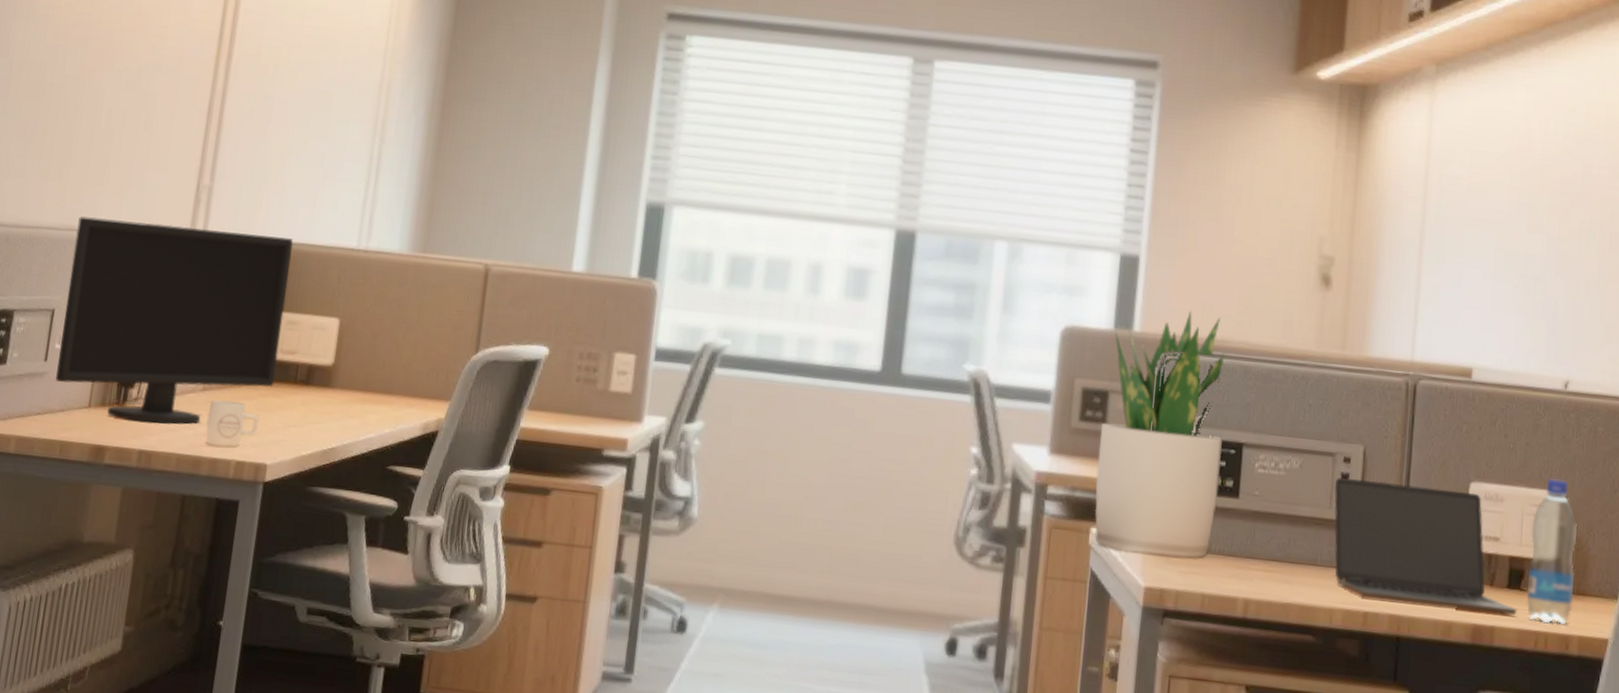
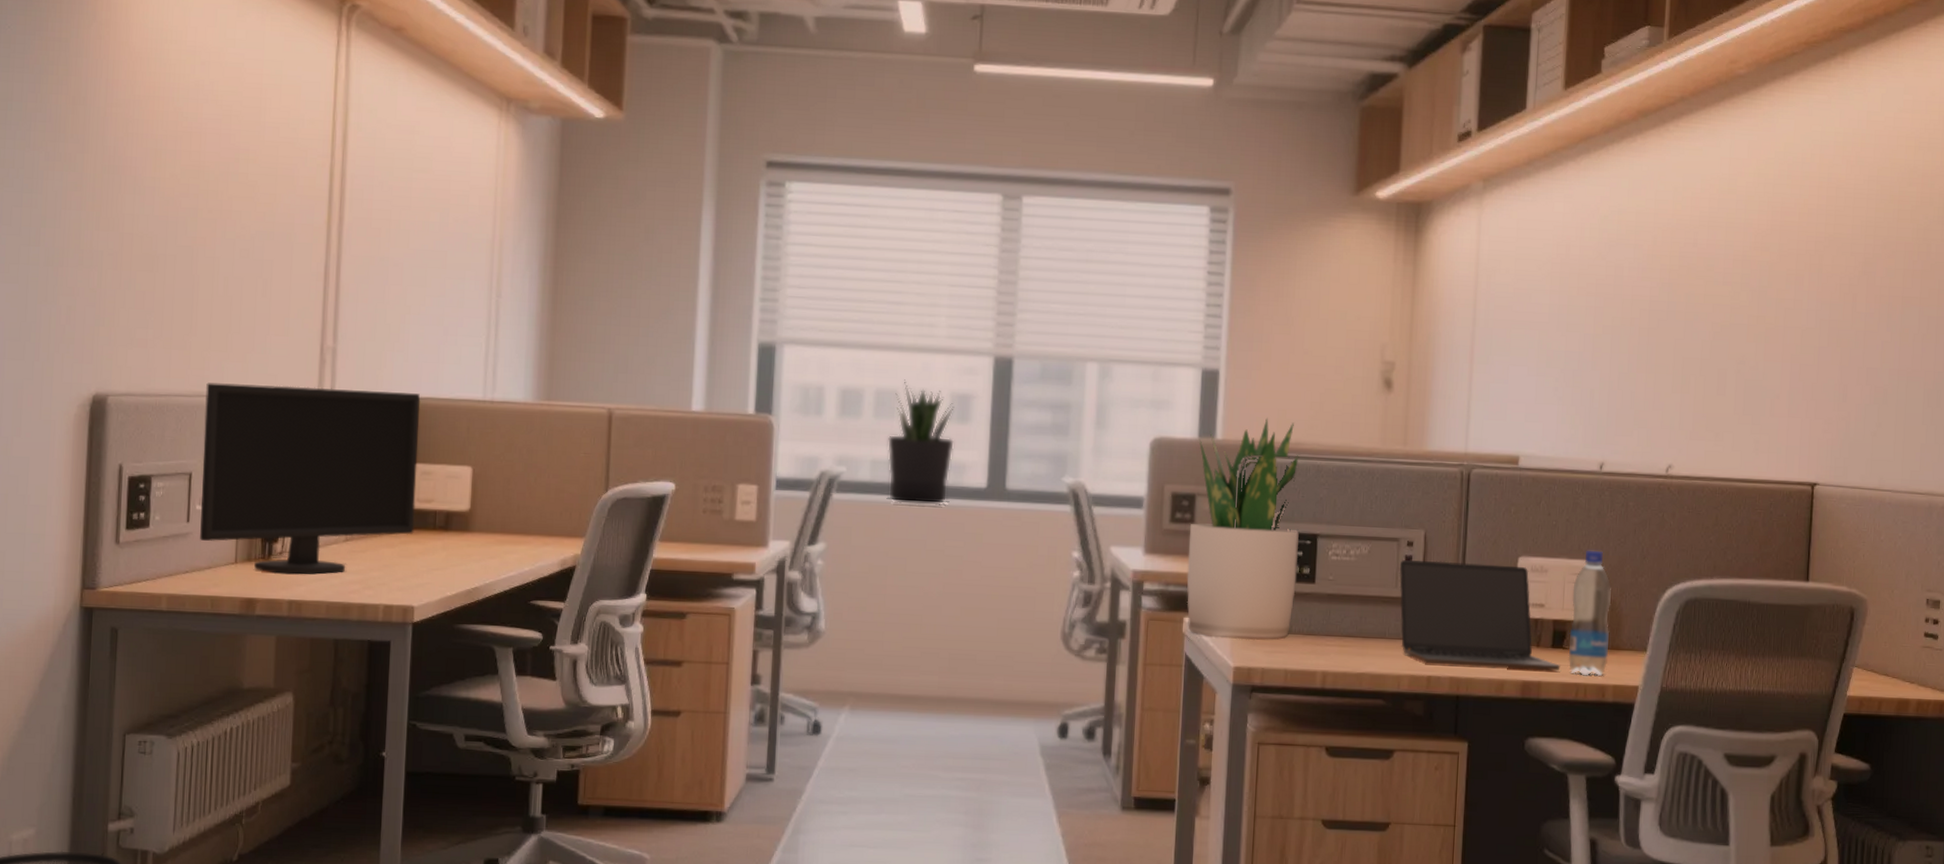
mug: present [205,400,259,449] -> none [351,549,403,594]
planter: none [774,249,851,388] -> present [887,379,955,506]

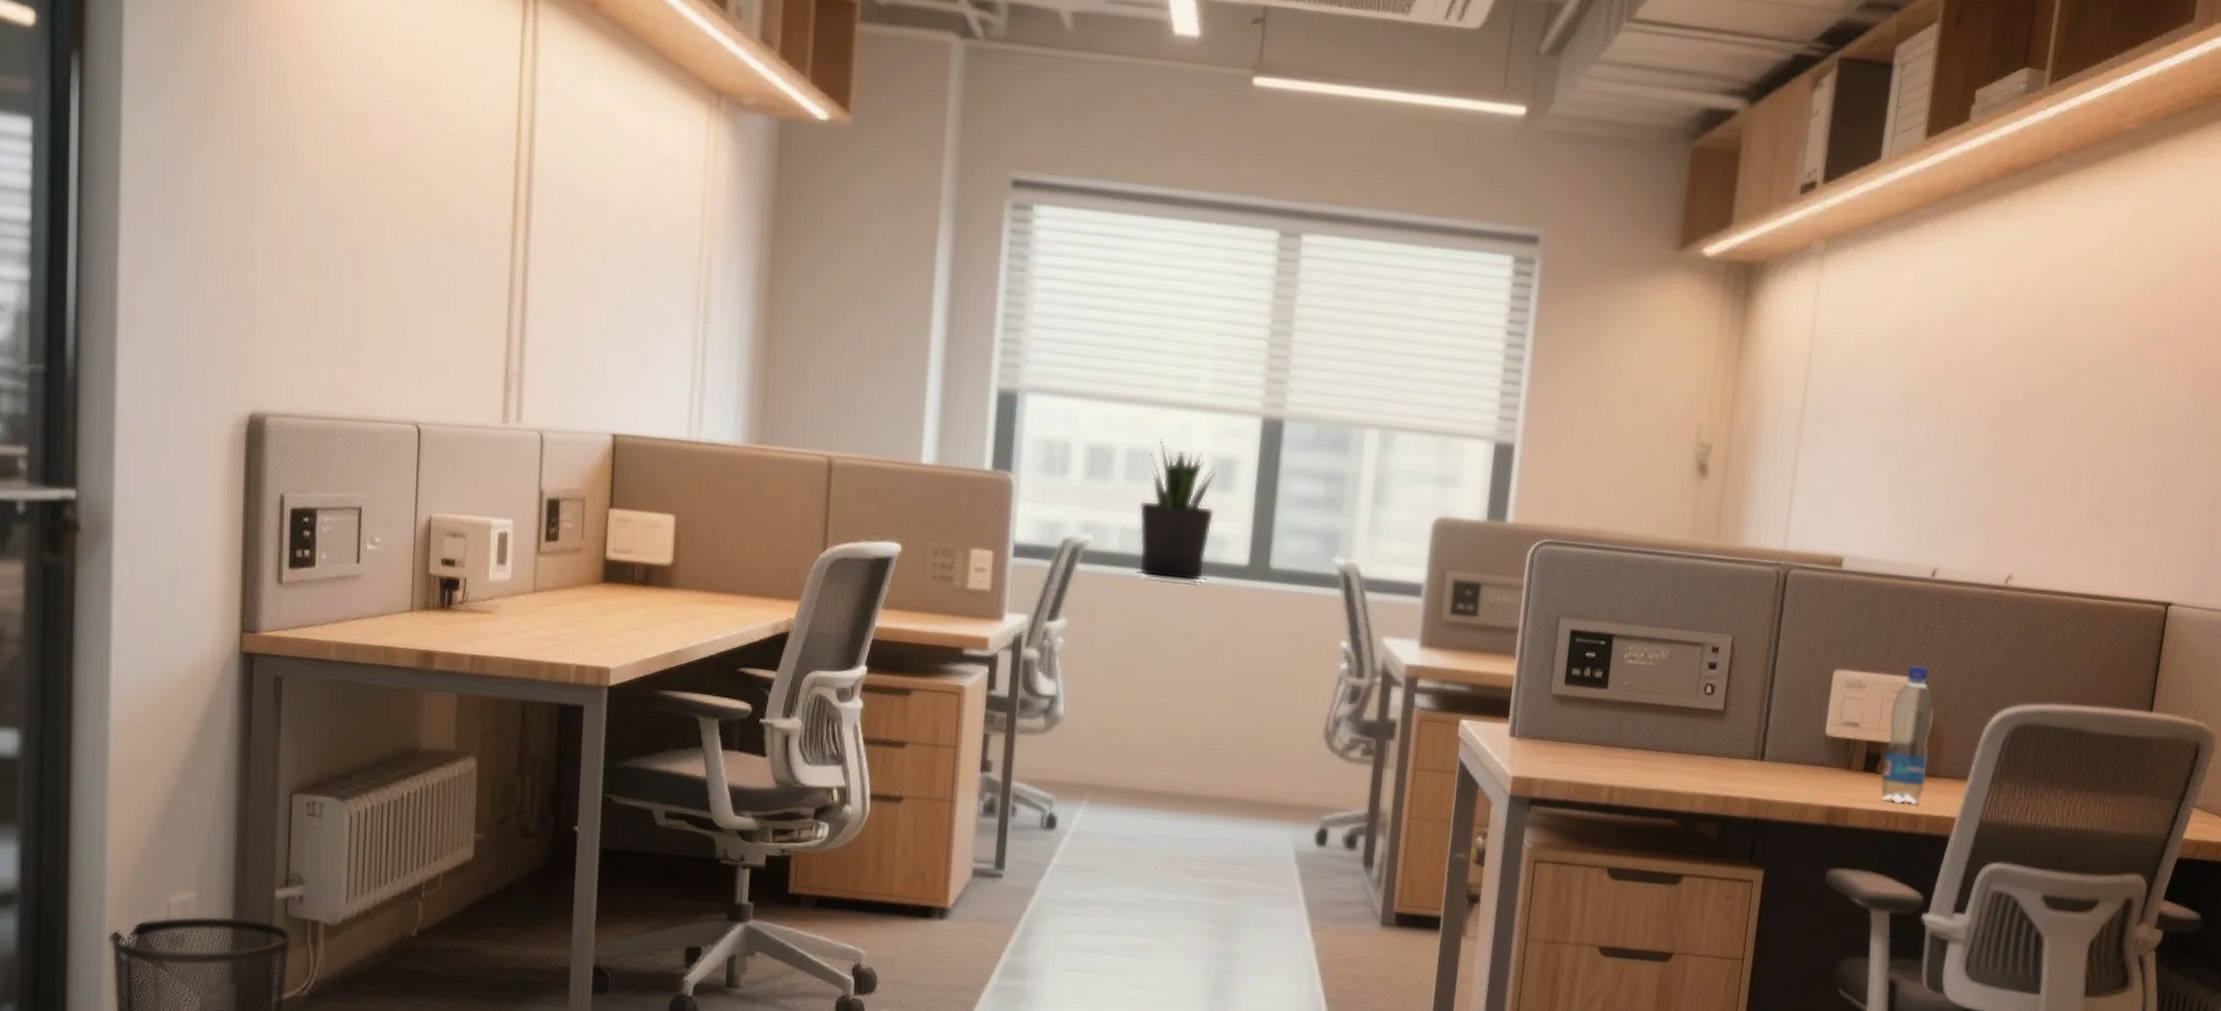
monitor: present [200,382,420,575] -> none [372,406,617,628]
planter: present [1186,418,1299,641] -> none [1464,501,1598,749]
laptop: present [1399,560,1561,670] -> none [1697,667,1872,797]

